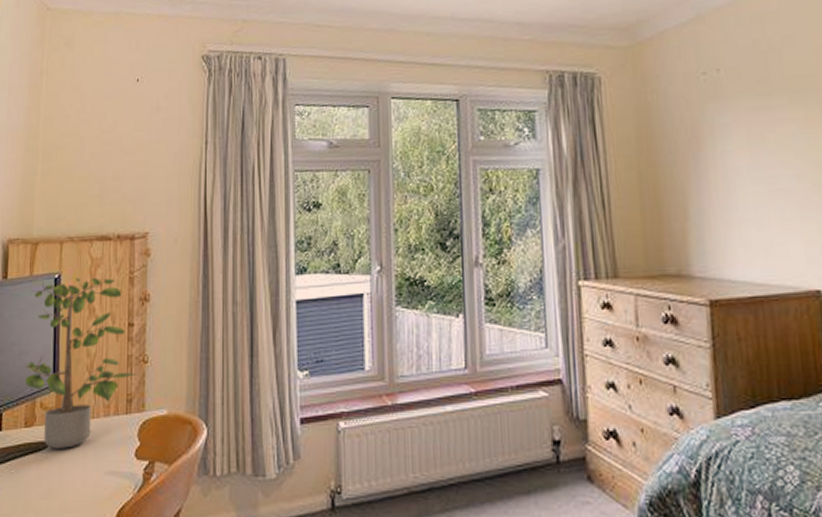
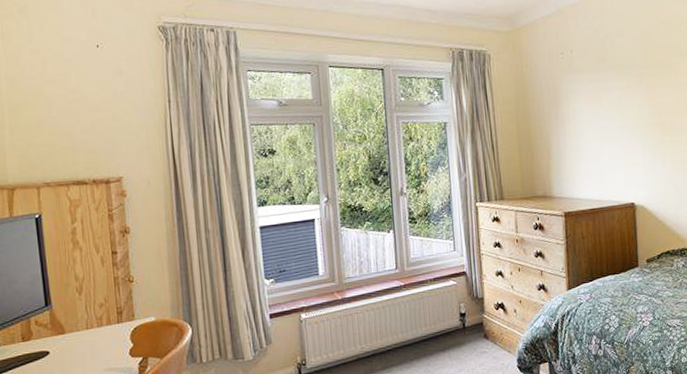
potted plant: present [24,273,138,449] -> none [15,212,126,356]

